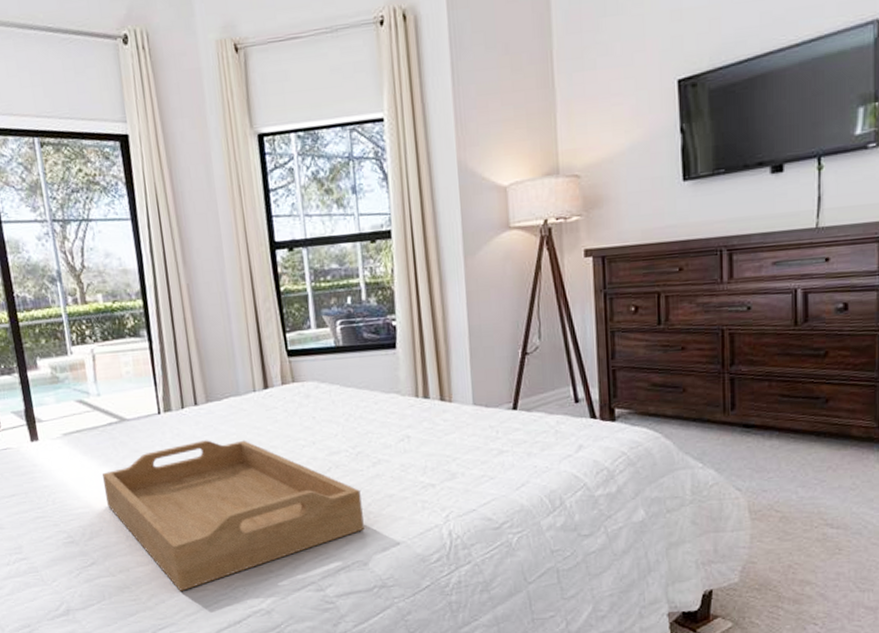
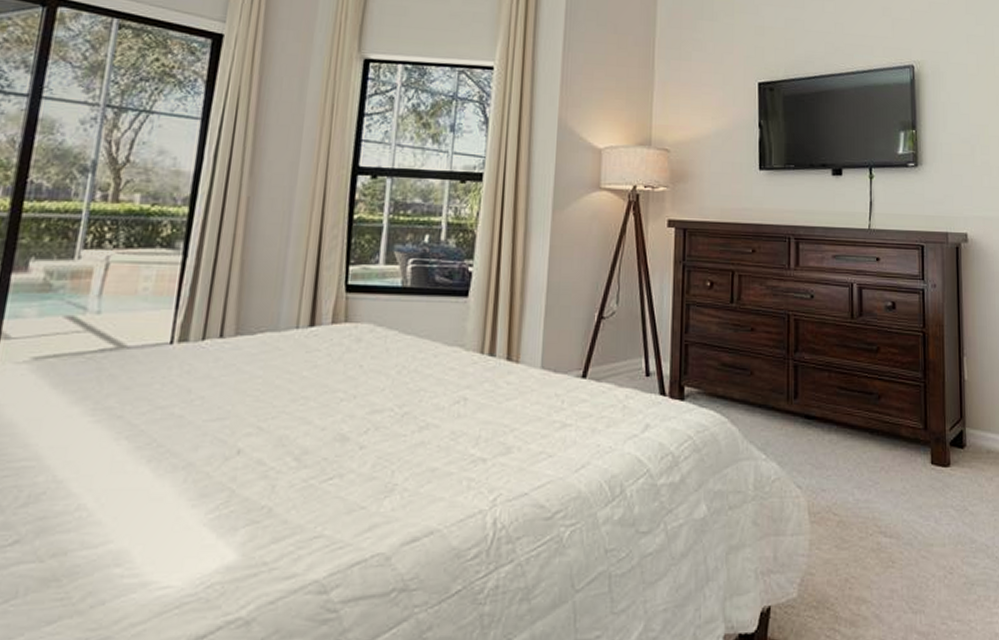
serving tray: present [101,440,364,591] -> none [65,382,399,588]

